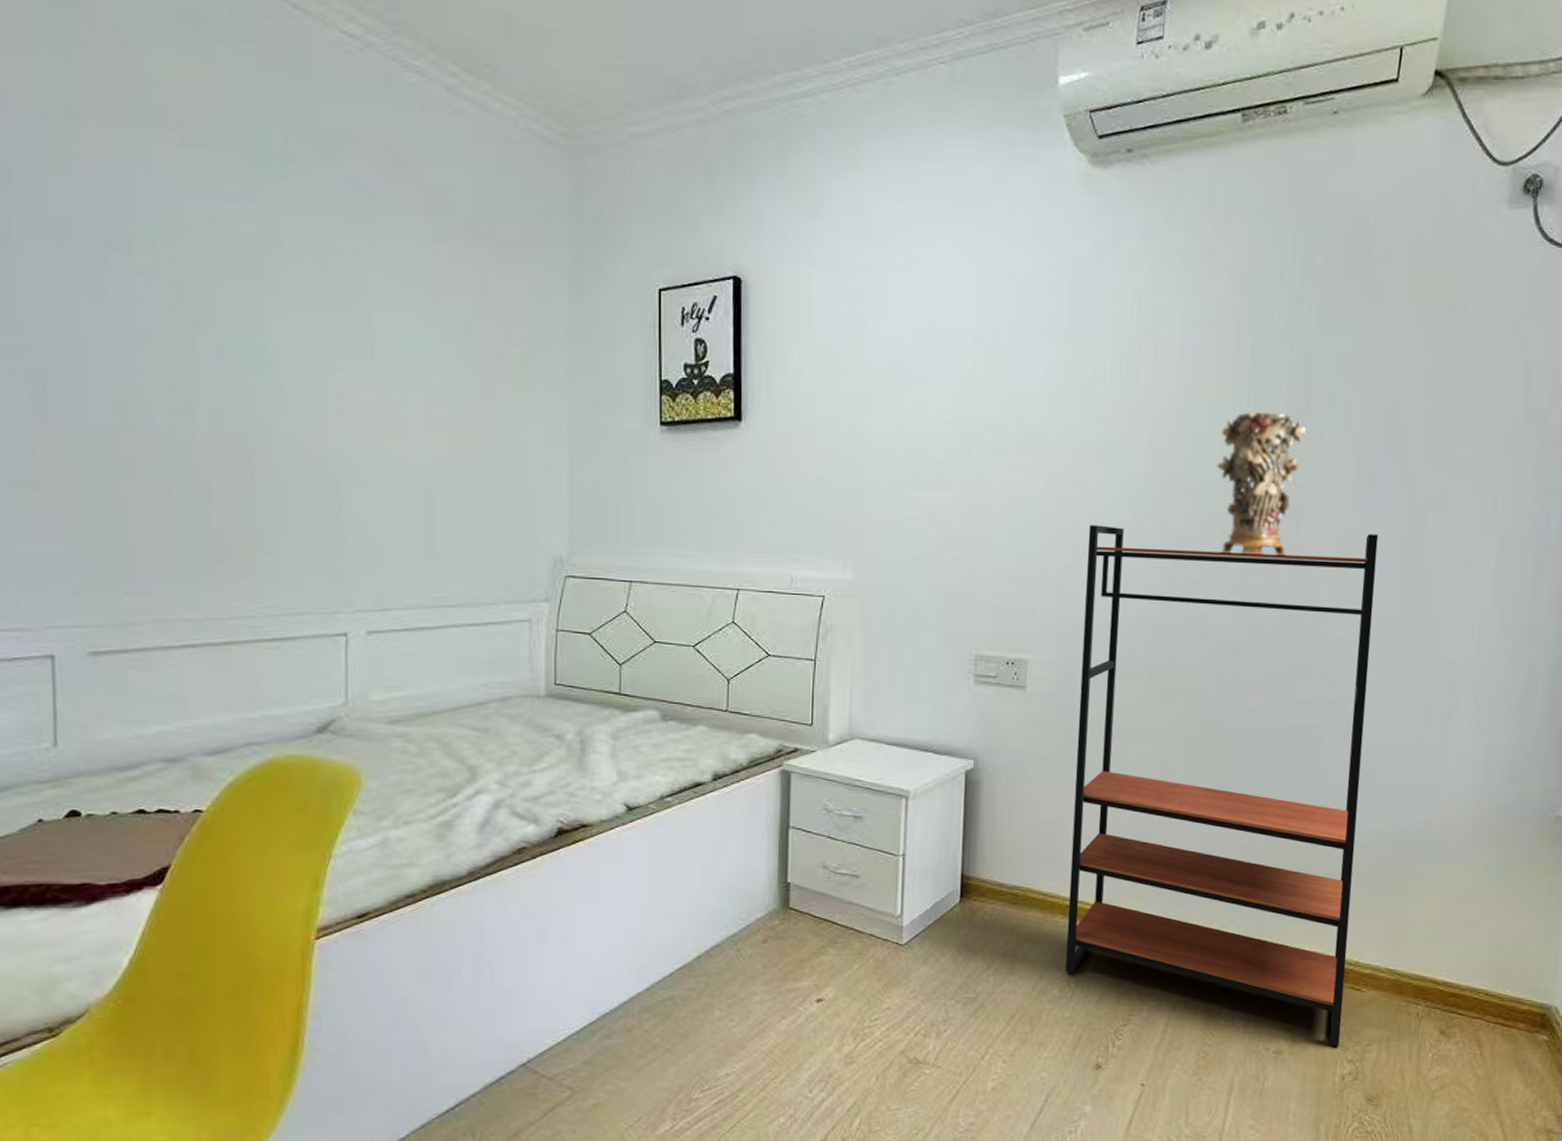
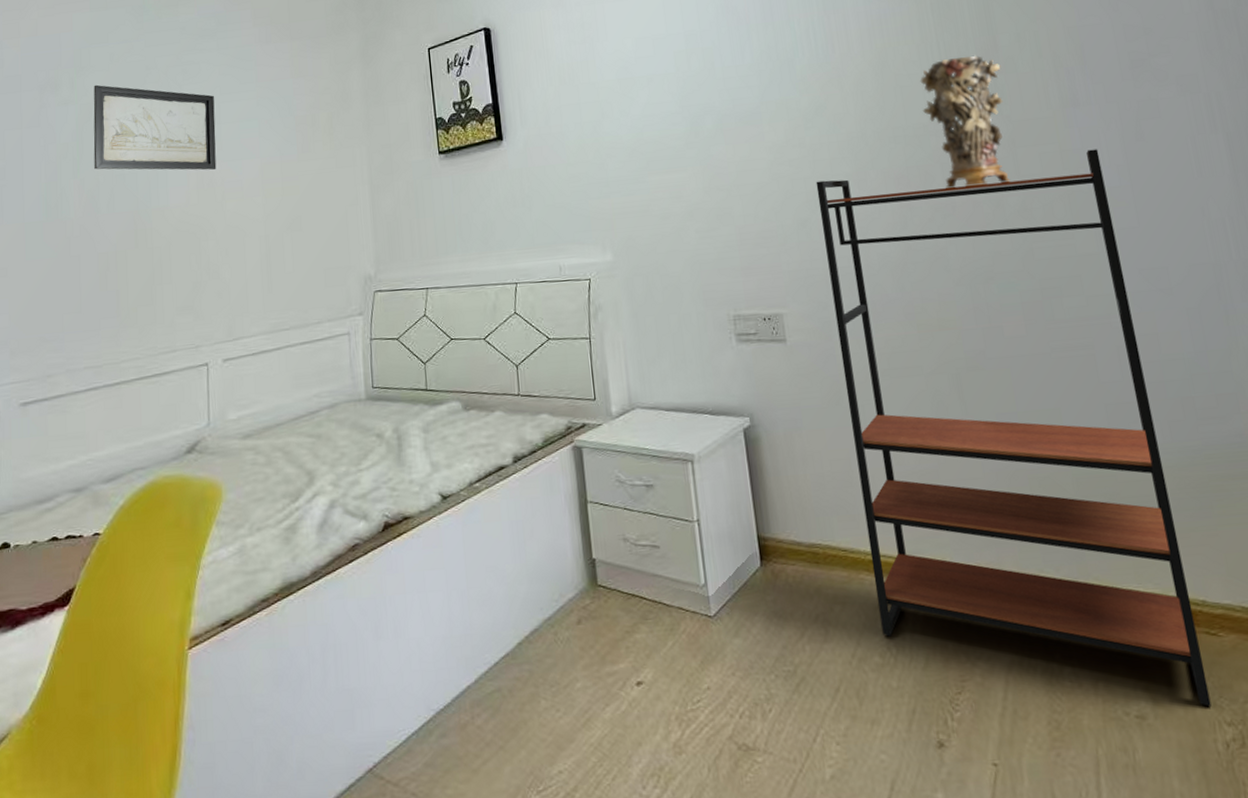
wall art: none [187,254,366,397] -> present [93,84,217,171]

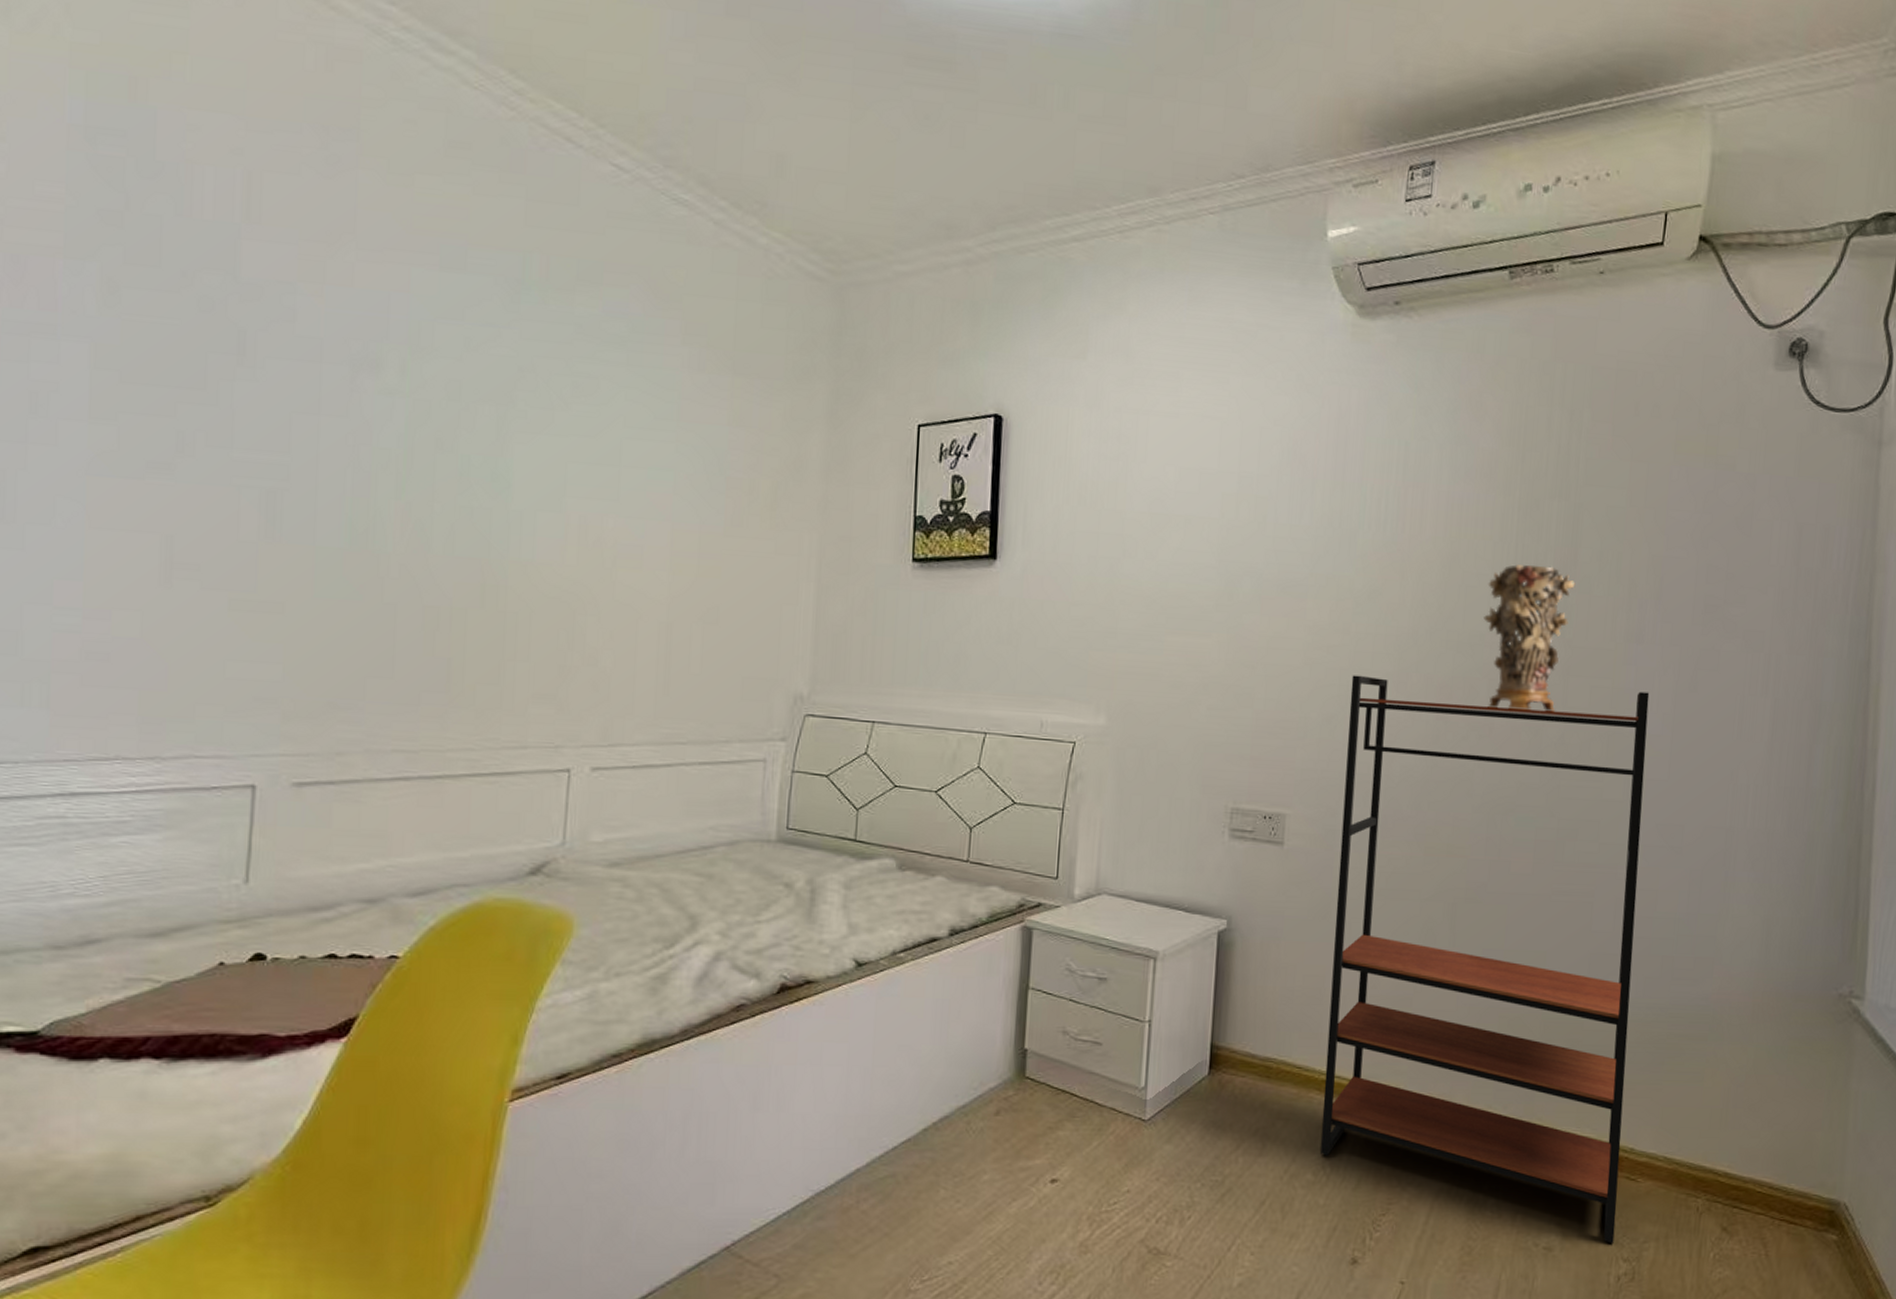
wall art: present [93,84,217,171] -> none [428,376,615,525]

